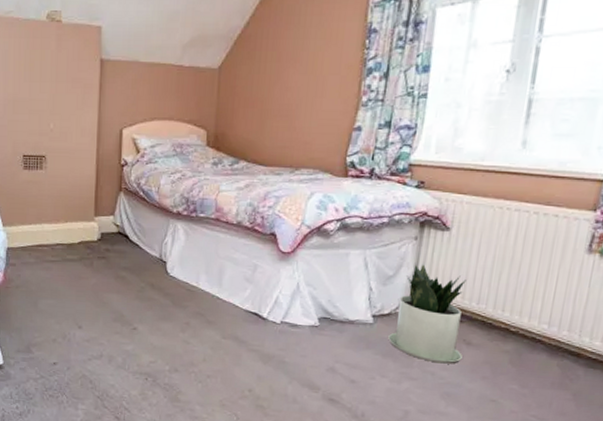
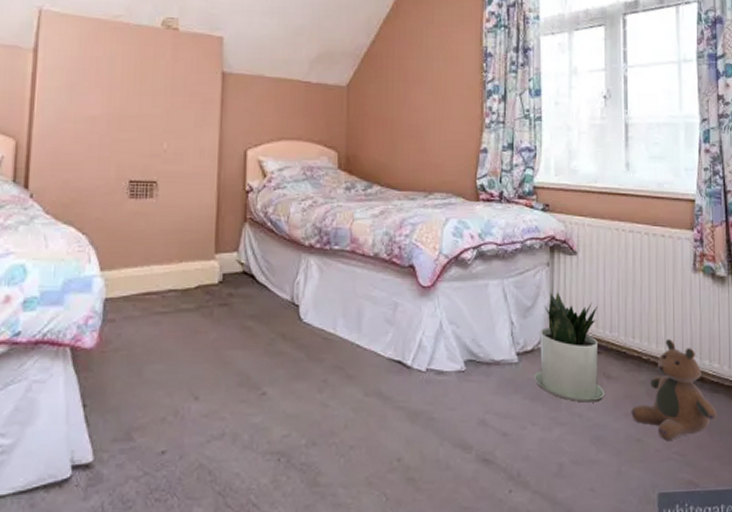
teddy bear: none [488,315,590,405] -> present [631,339,718,440]

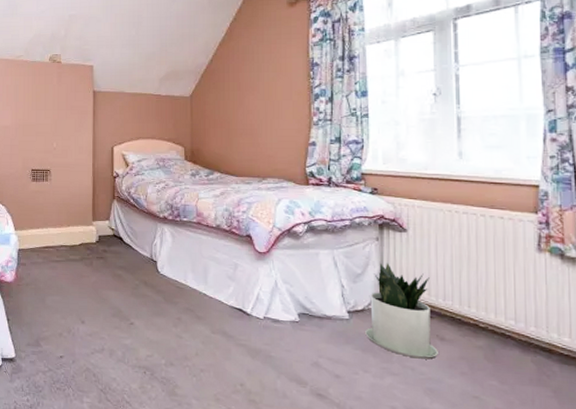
teddy bear: present [631,339,718,440] -> none [467,311,568,402]

